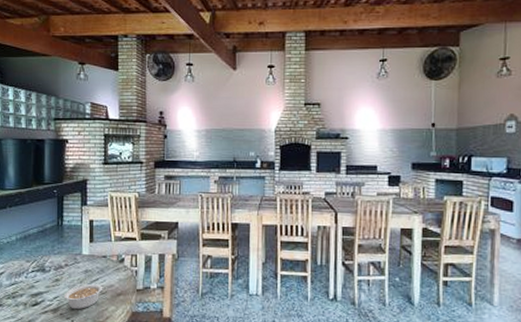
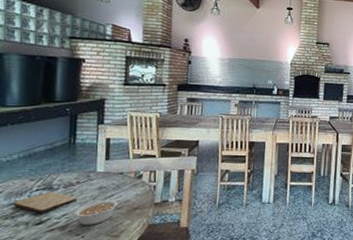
cutting board: none [14,273,66,295] -> present [13,191,77,213]

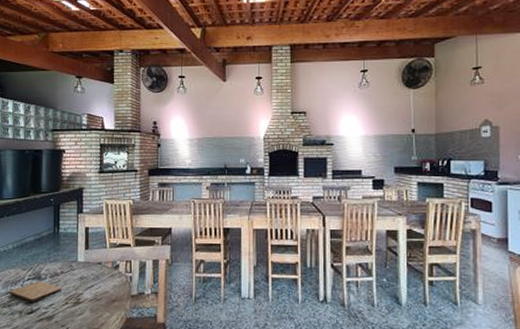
legume: present [74,200,125,226] -> none [60,290,104,317]

